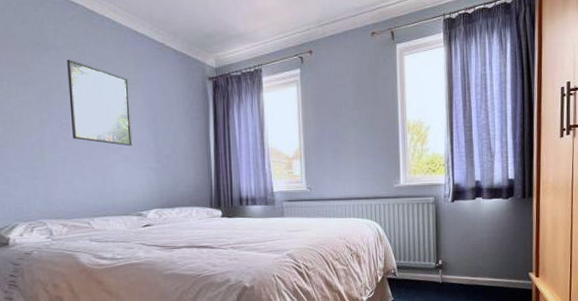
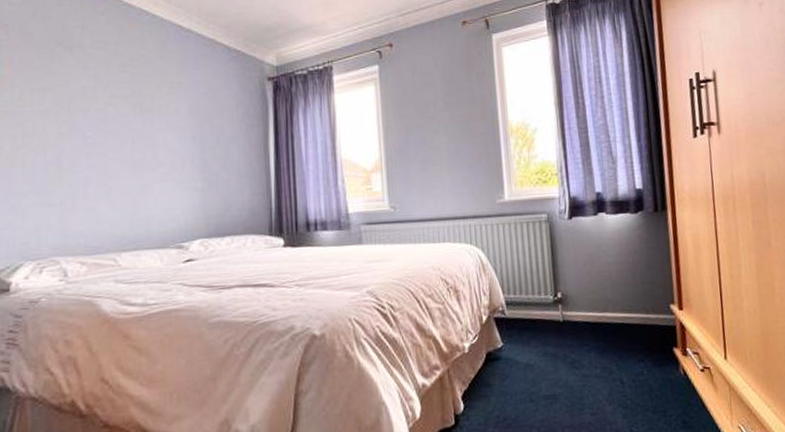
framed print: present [67,59,133,147] -> none [95,60,173,163]

